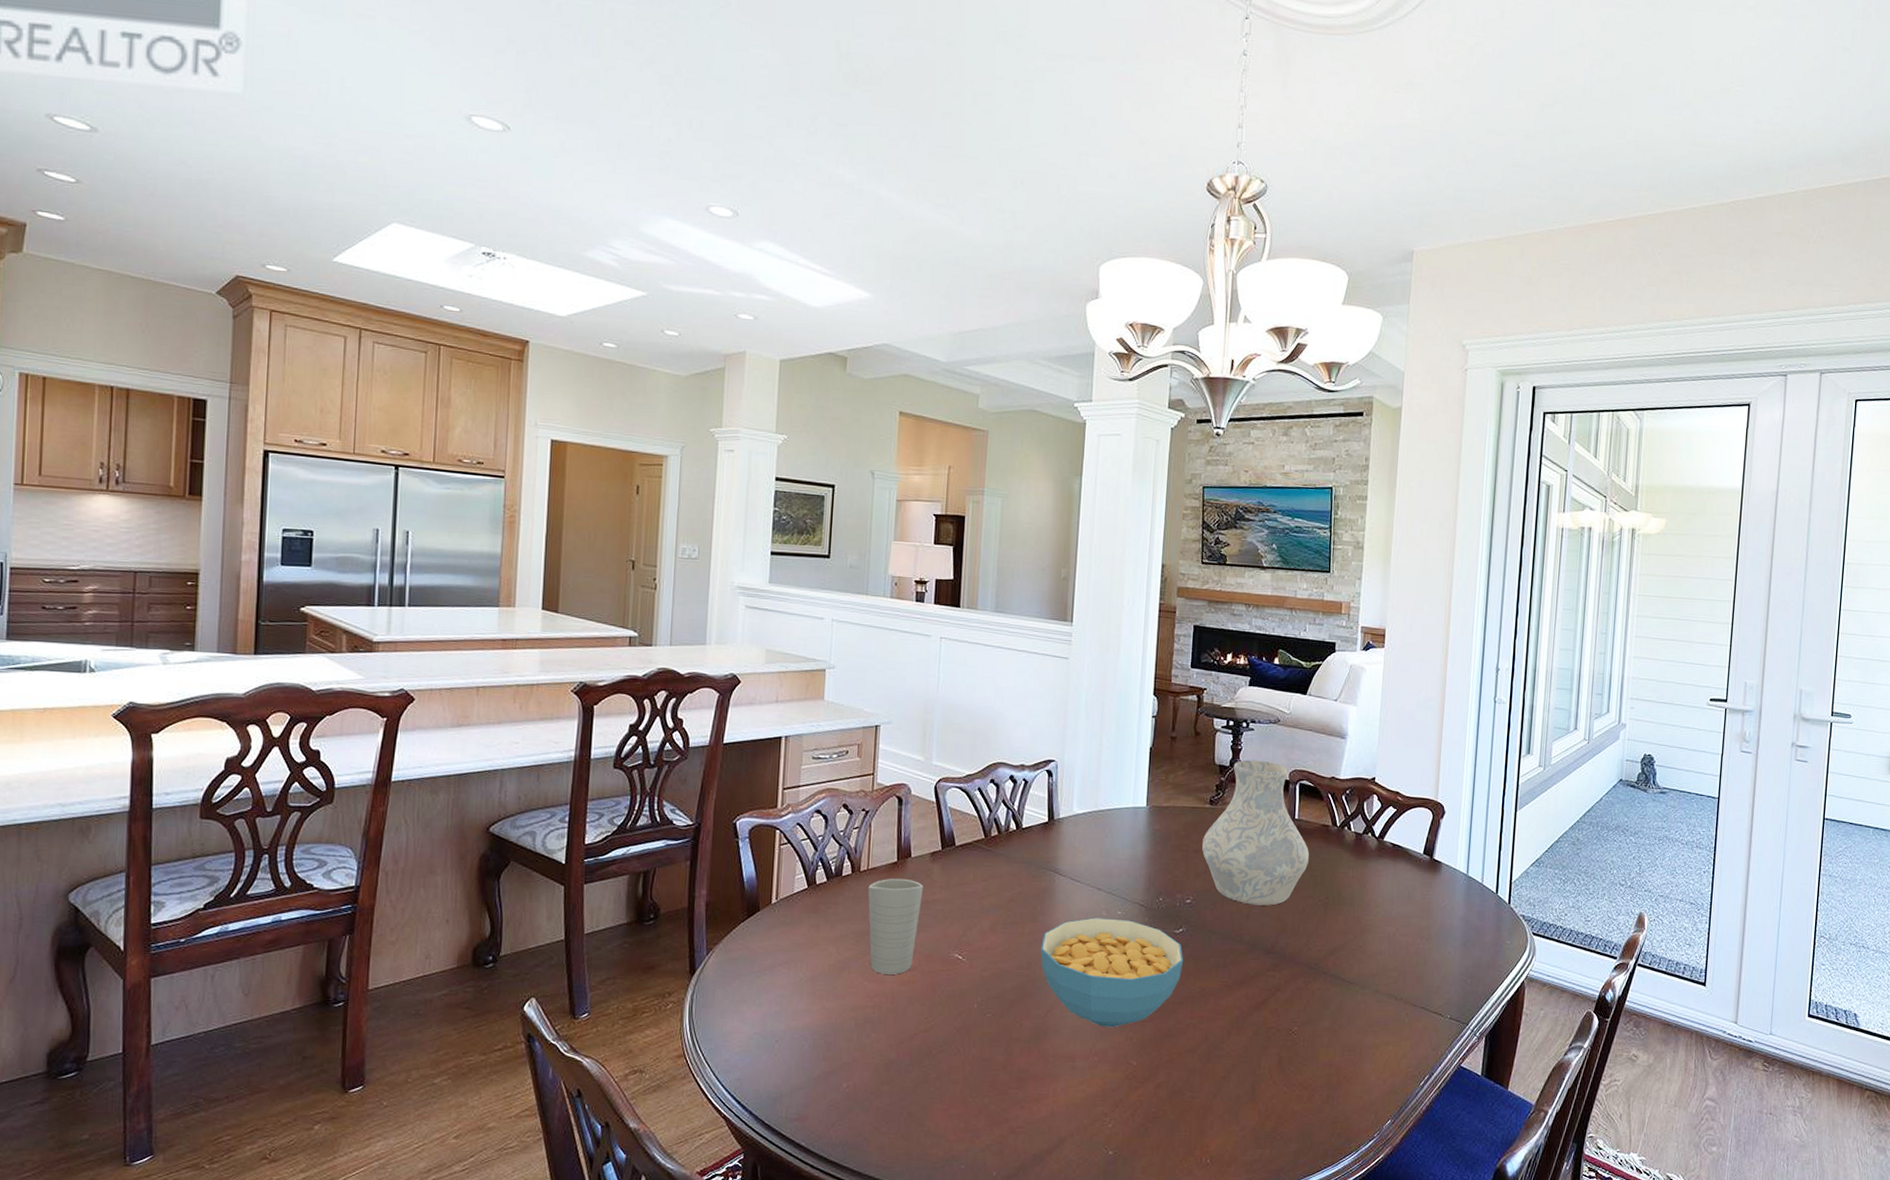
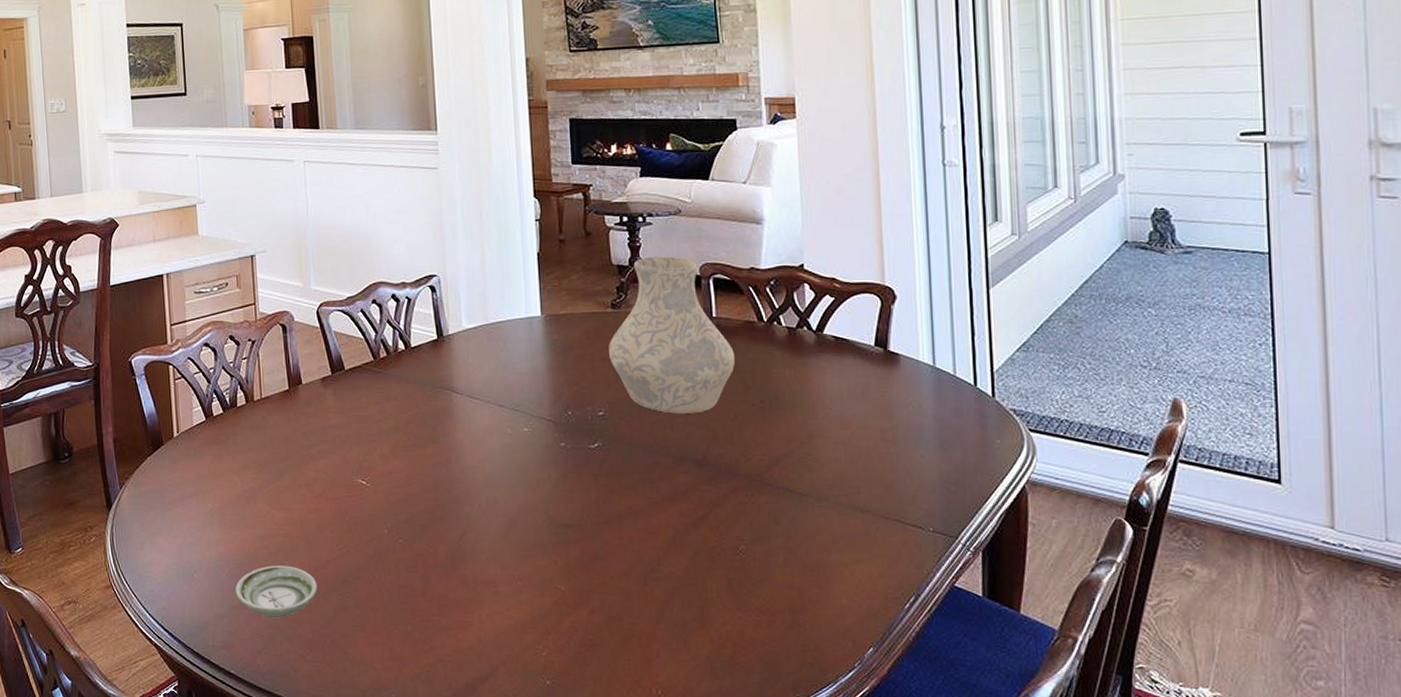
saucer: none [816,1037,901,1090] -> present [235,565,318,619]
cup: present [868,878,923,975] -> none [263,405,319,502]
cereal bowl: present [1040,918,1184,1027] -> none [446,436,604,550]

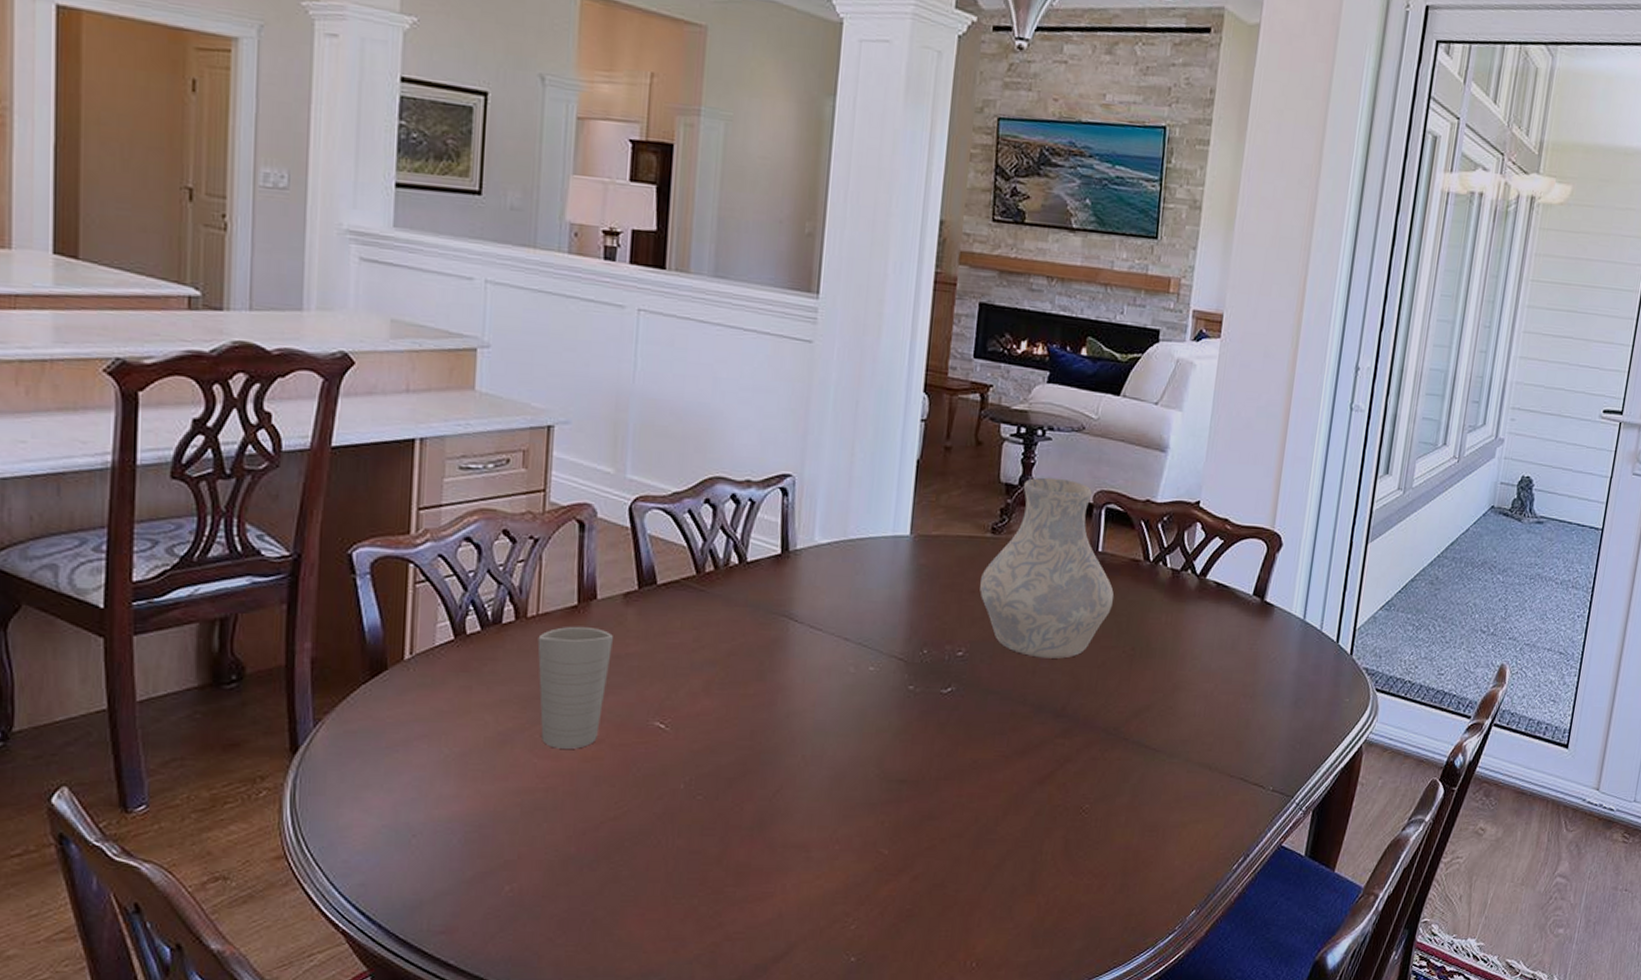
saucer: present [235,565,318,619] -> none [468,828,583,894]
cup: none [263,405,319,502] -> present [537,626,613,749]

